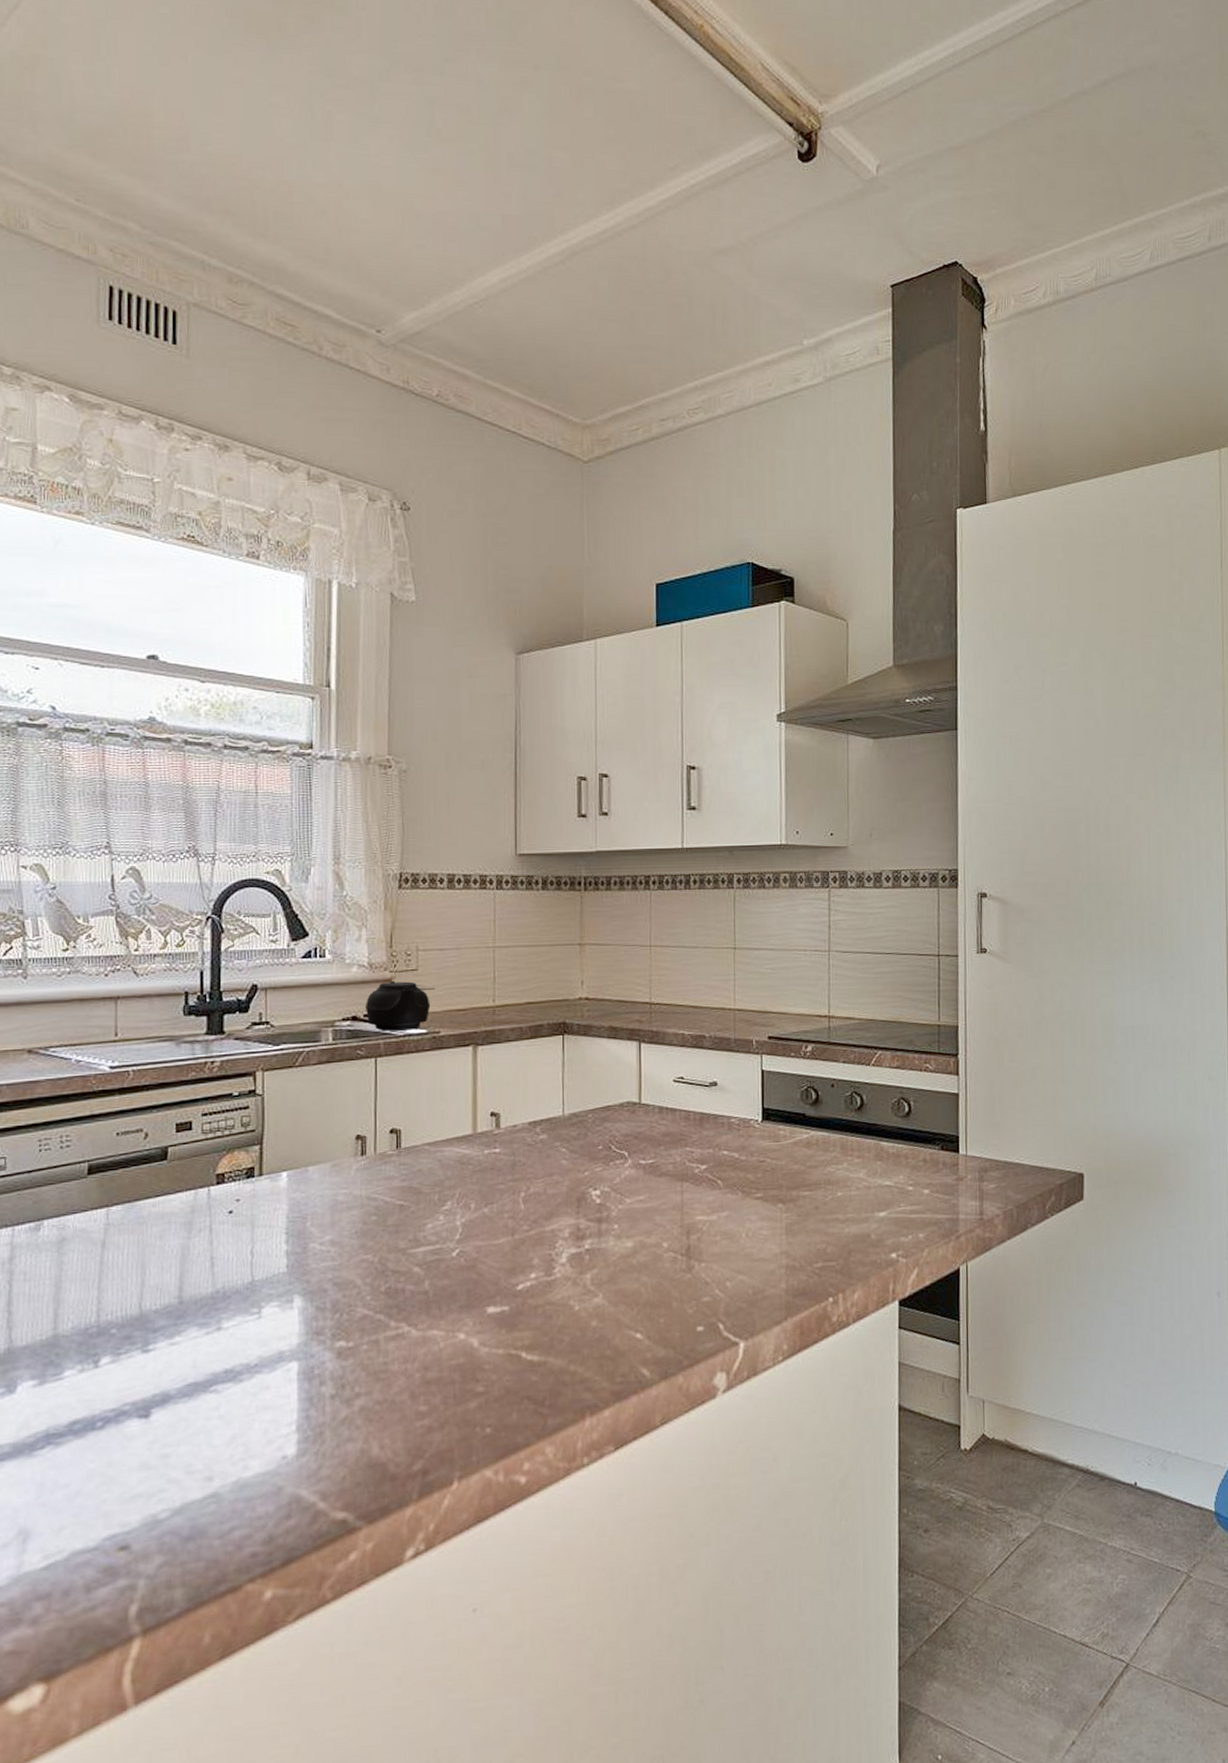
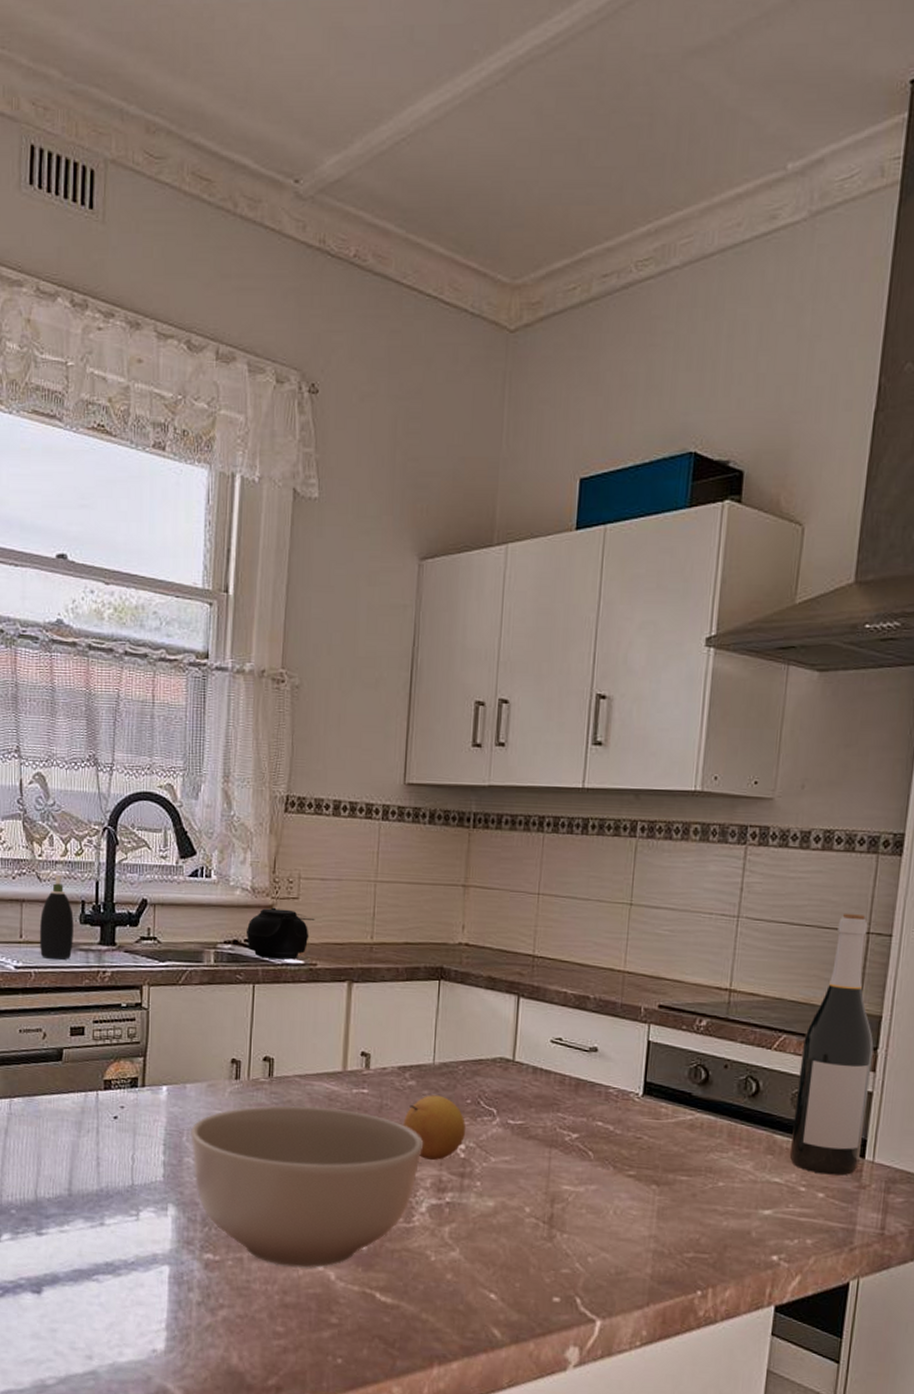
soap dispenser: none [138,967,177,1056] -> present [40,874,74,961]
bowl: none [314,1171,558,1341] -> present [189,1105,423,1268]
fruit: none [538,1145,600,1210] -> present [403,1095,467,1160]
wine bottle: none [895,939,955,1172] -> present [789,913,874,1176]

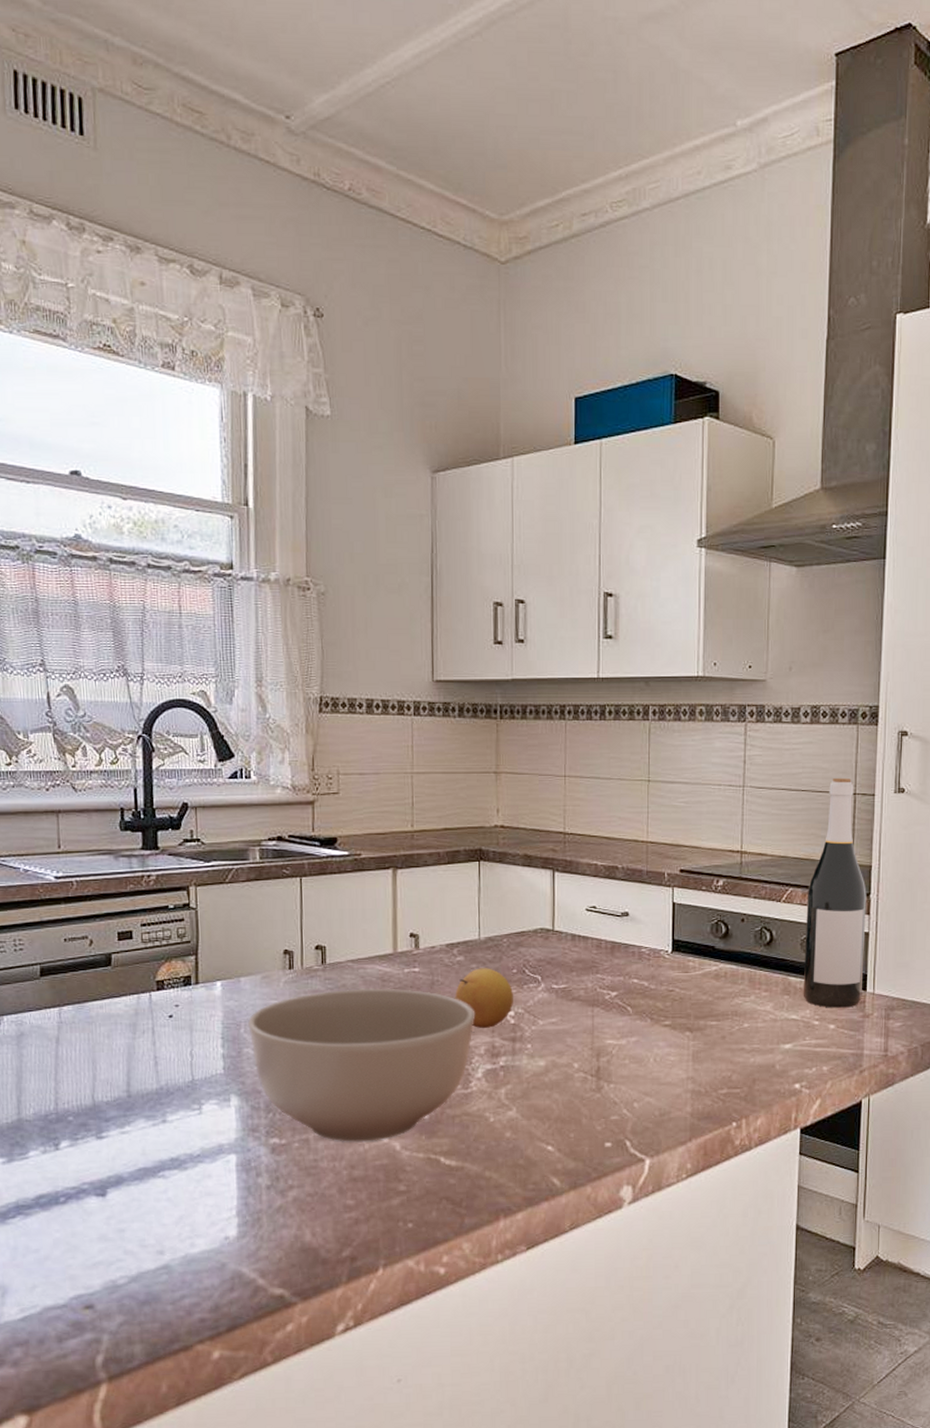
soap dispenser: present [40,874,74,961] -> none [78,783,115,868]
teapot: present [245,907,315,960] -> none [289,803,357,852]

